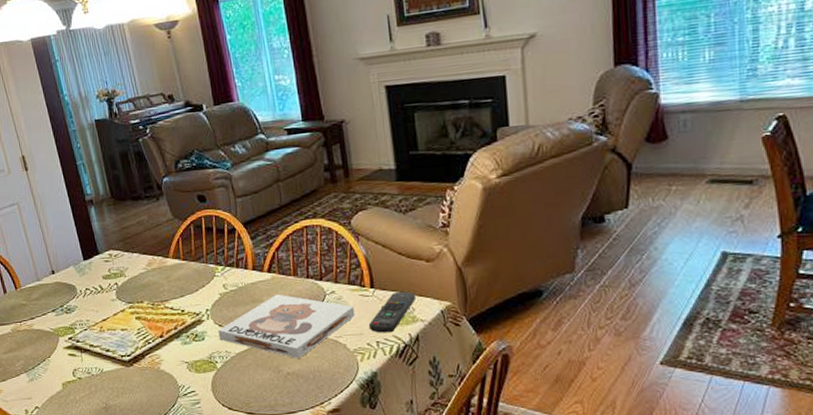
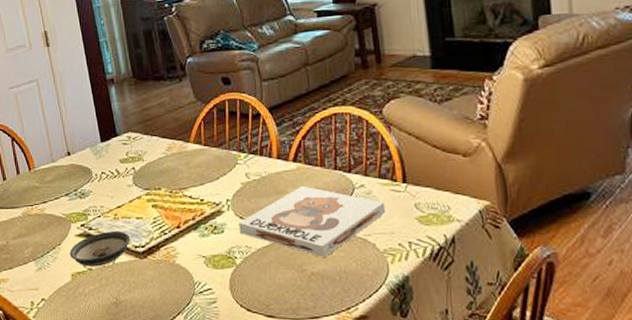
saucer: none [59,342,117,376] -> present [69,230,131,267]
remote control: present [368,291,417,333] -> none [400,187,452,233]

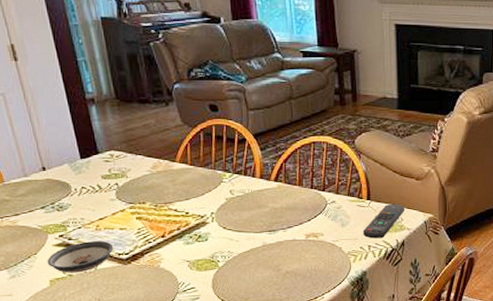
board game: present [238,185,386,257] -> none [222,201,352,259]
remote control: none [400,187,452,233] -> present [362,204,405,239]

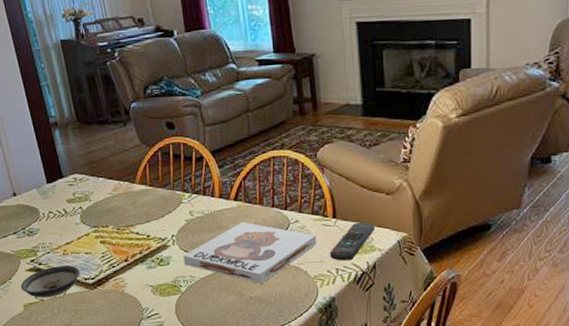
board game: none [222,201,352,259] -> present [183,221,317,283]

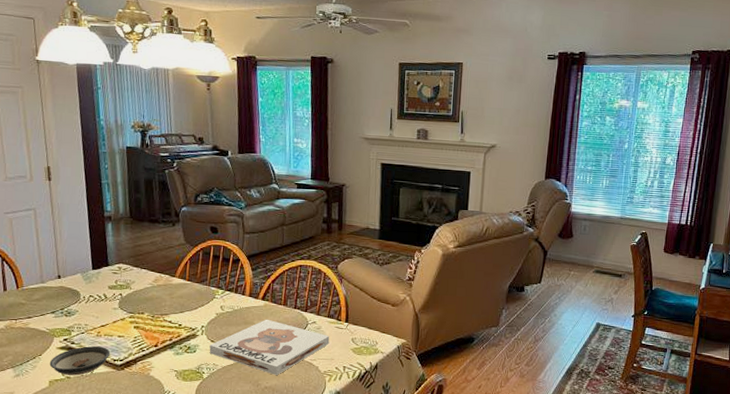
remote control: present [329,222,376,261] -> none [339,327,380,360]

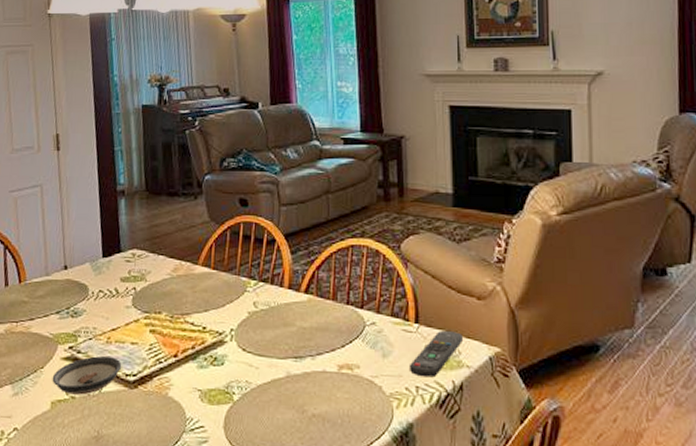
board game: present [209,319,330,375] -> none [240,319,395,398]
remote control: none [339,327,380,360] -> present [408,330,464,378]

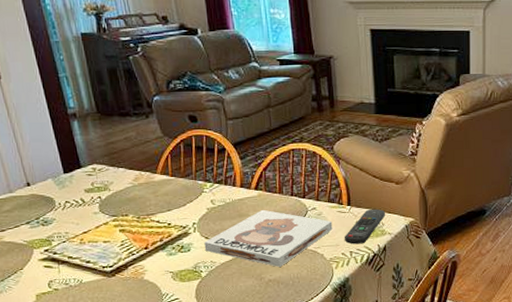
saucer: present [52,355,122,395] -> none [33,253,98,287]
board game: none [240,319,395,398] -> present [204,209,333,267]

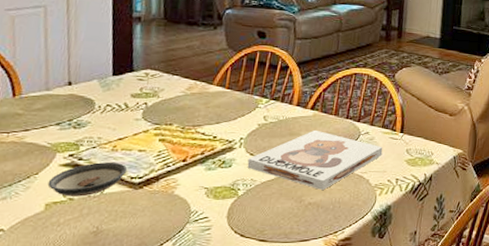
saucer: none [33,253,98,287] -> present [47,161,128,197]
remote control: present [344,209,386,244] -> none [392,137,437,172]

